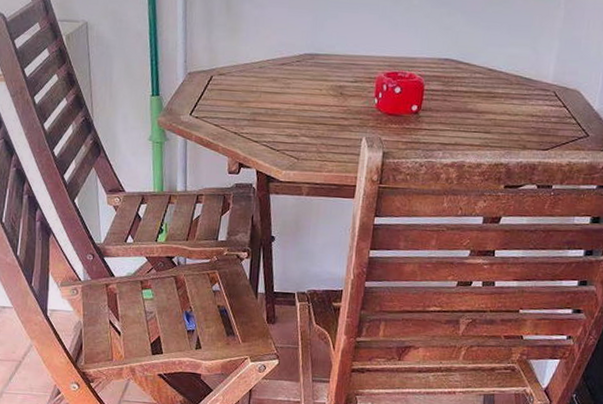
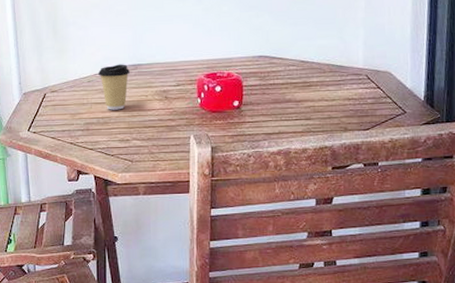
coffee cup: none [271,51,307,102] -> present [98,64,131,110]

